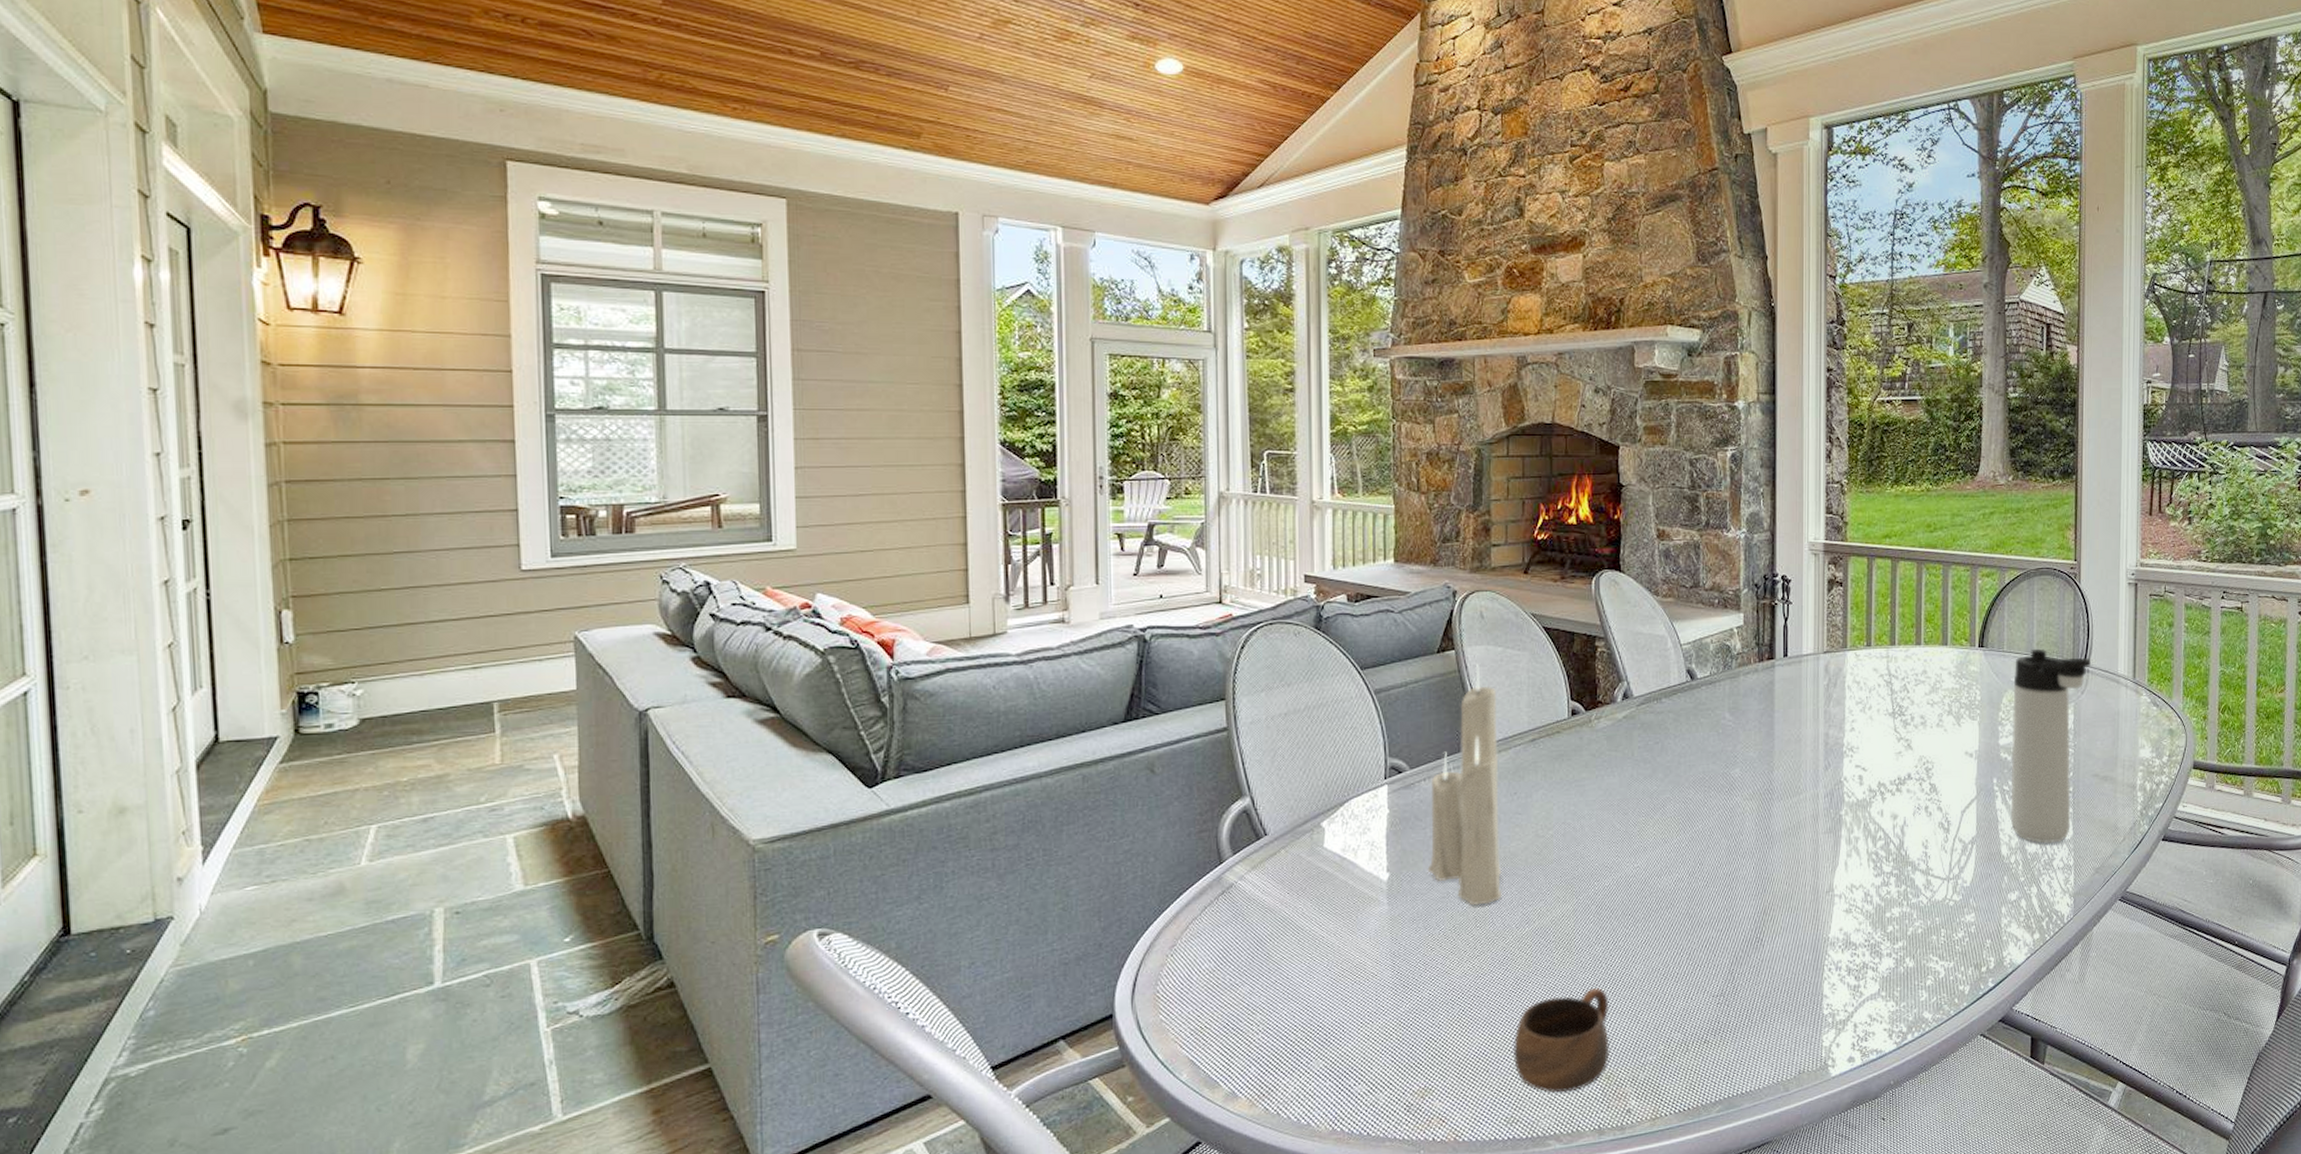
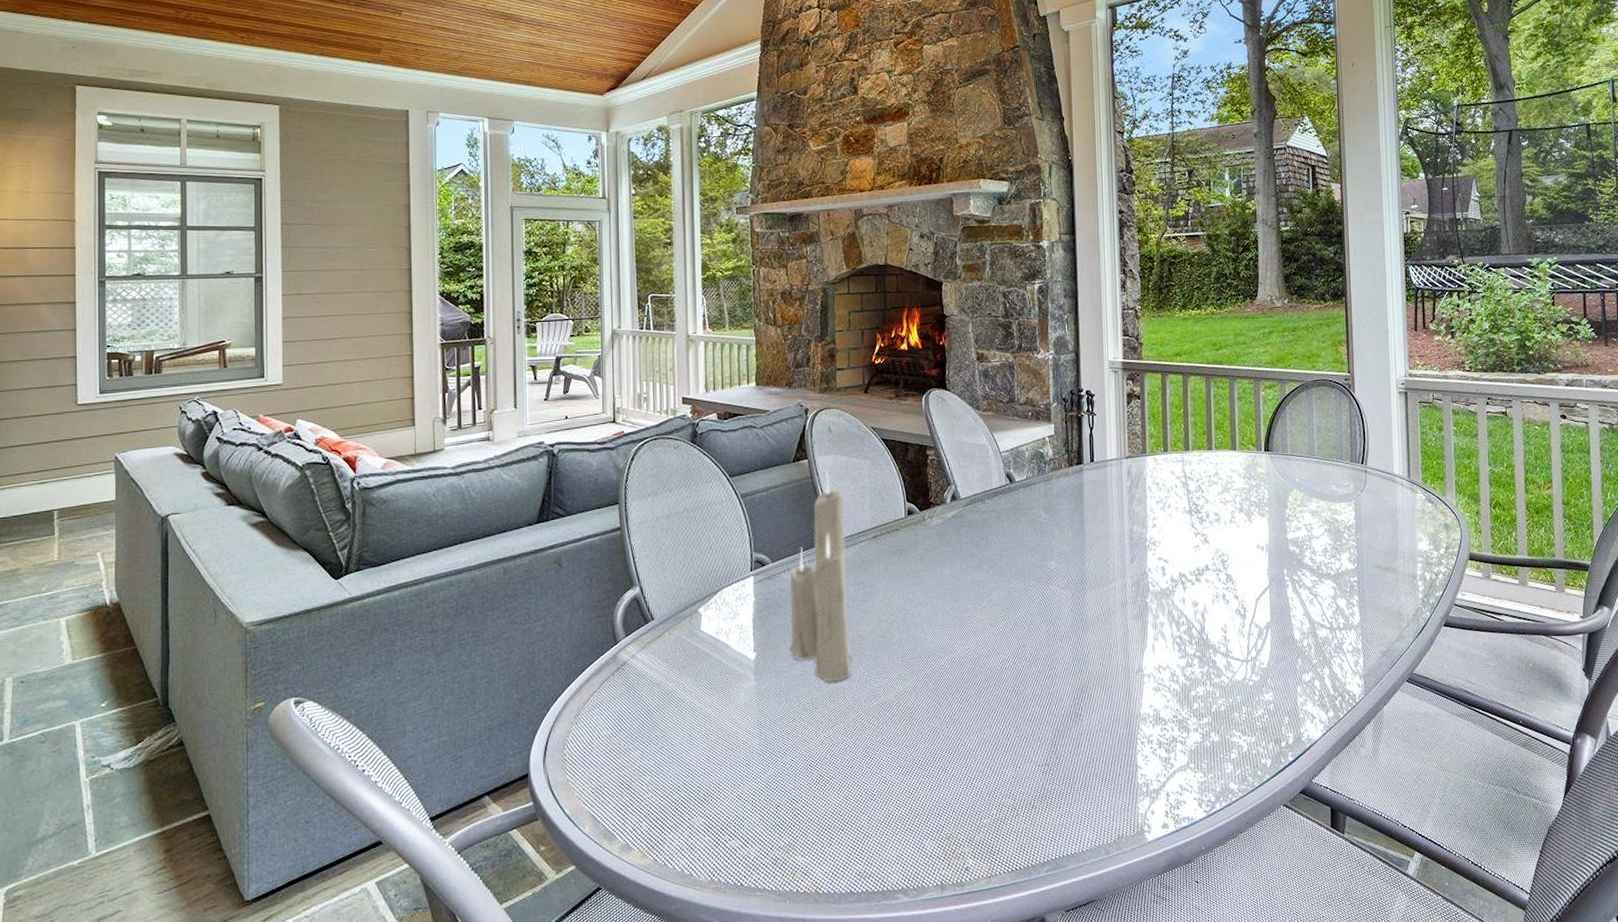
cup: present [1513,988,1609,1093] -> none [864,757,948,851]
thermos bottle: present [2011,648,2092,843] -> none [1298,452,1369,629]

